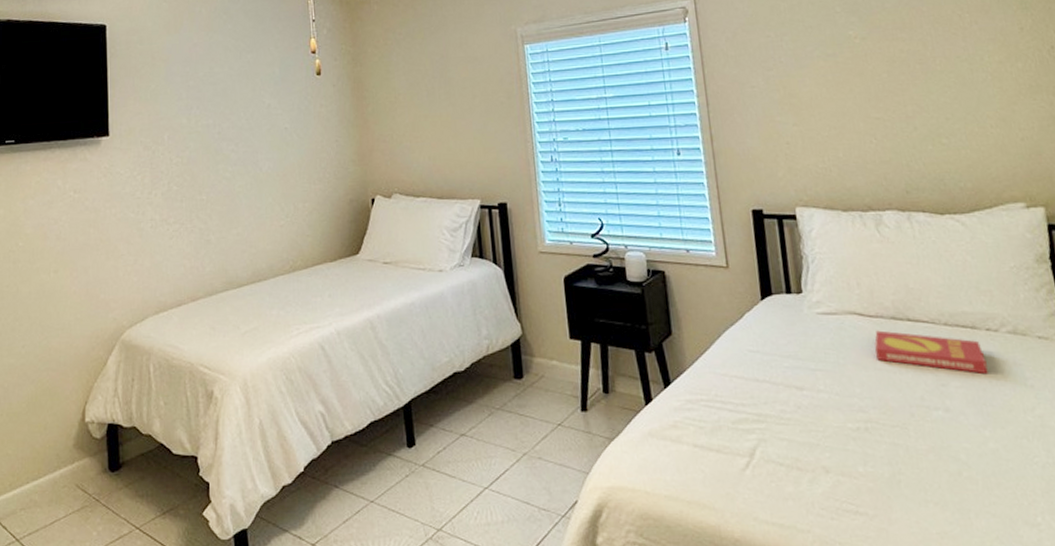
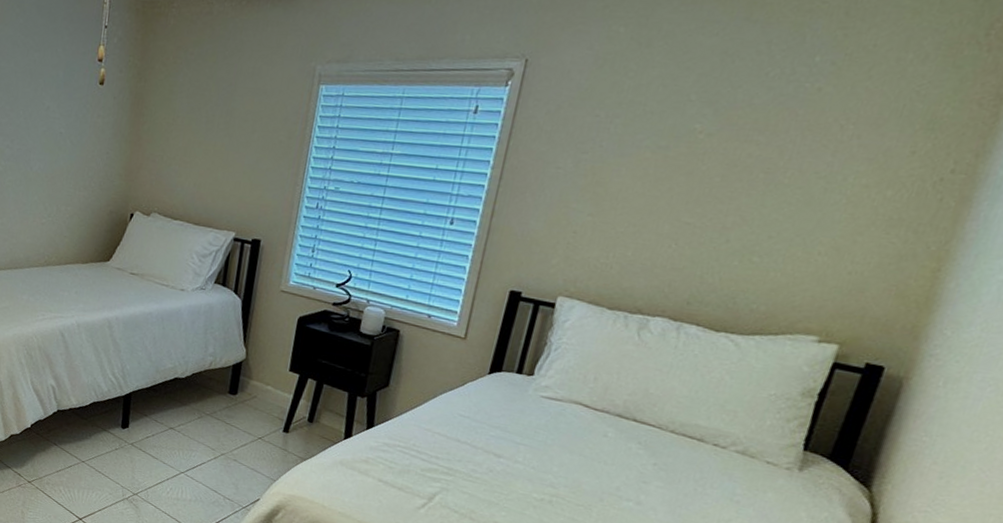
book: present [875,330,988,375] -> none [585,423,702,483]

